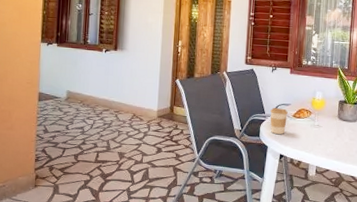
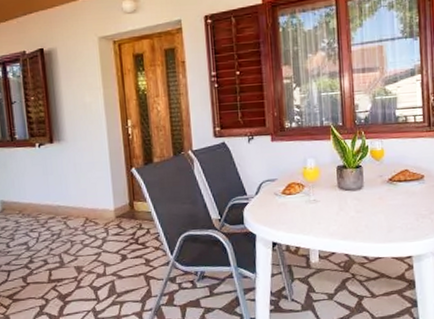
coffee cup: present [270,108,288,134] -> none [253,185,275,218]

